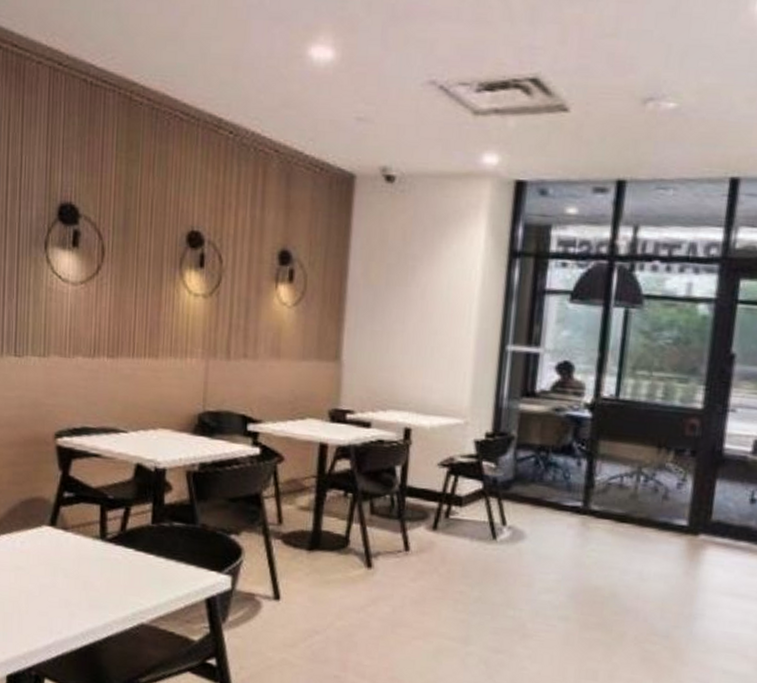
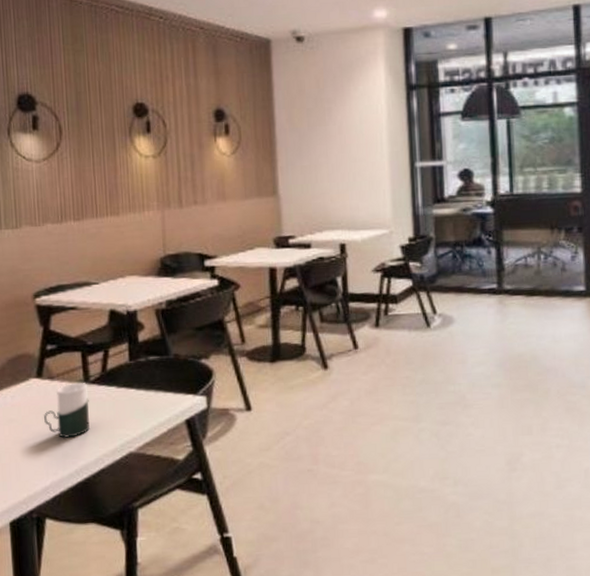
cup: none [53,538,103,598] -> present [44,382,90,439]

